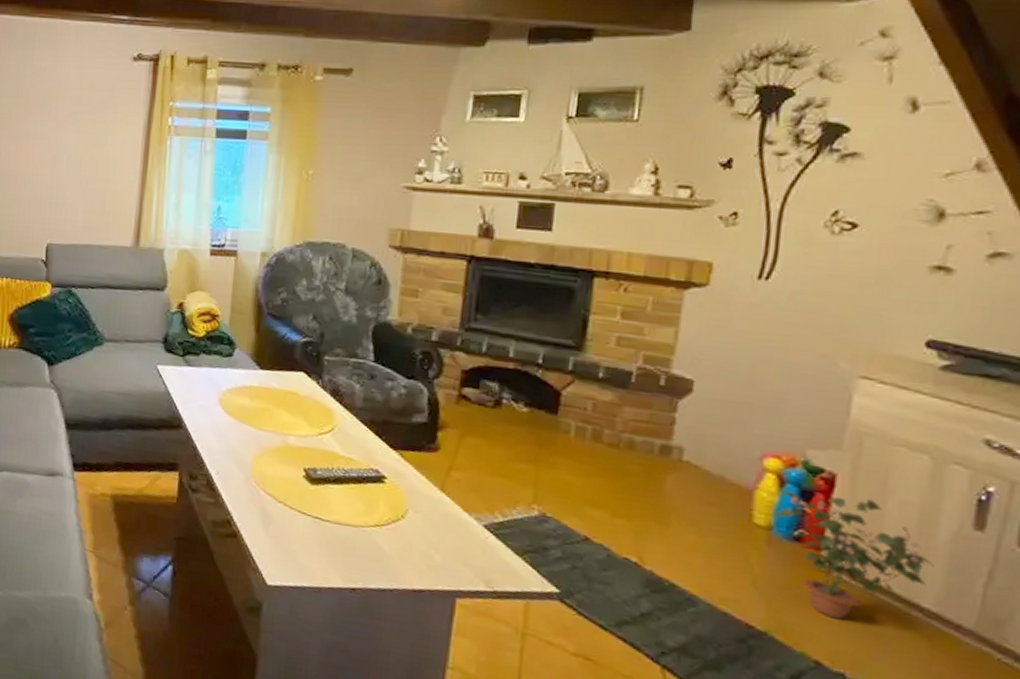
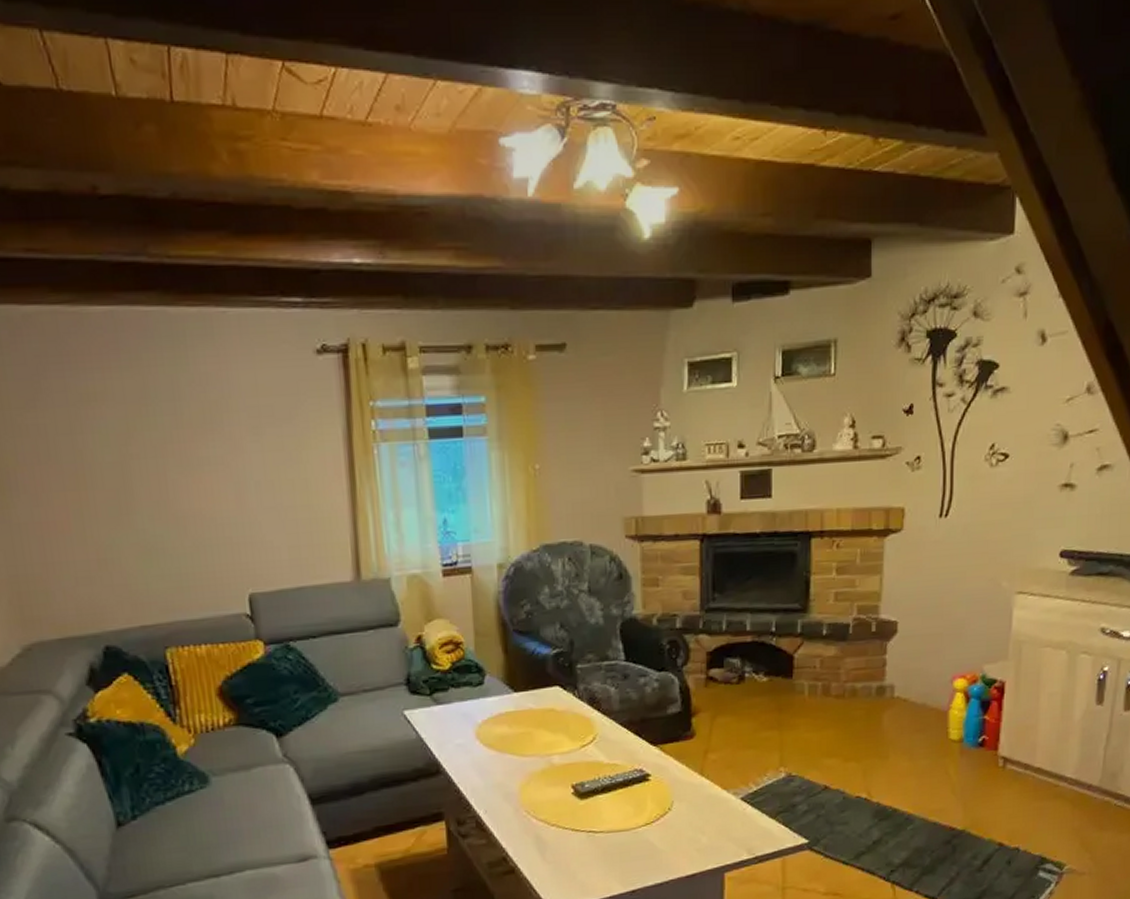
potted plant: present [776,491,935,620] -> none [965,697,1073,805]

